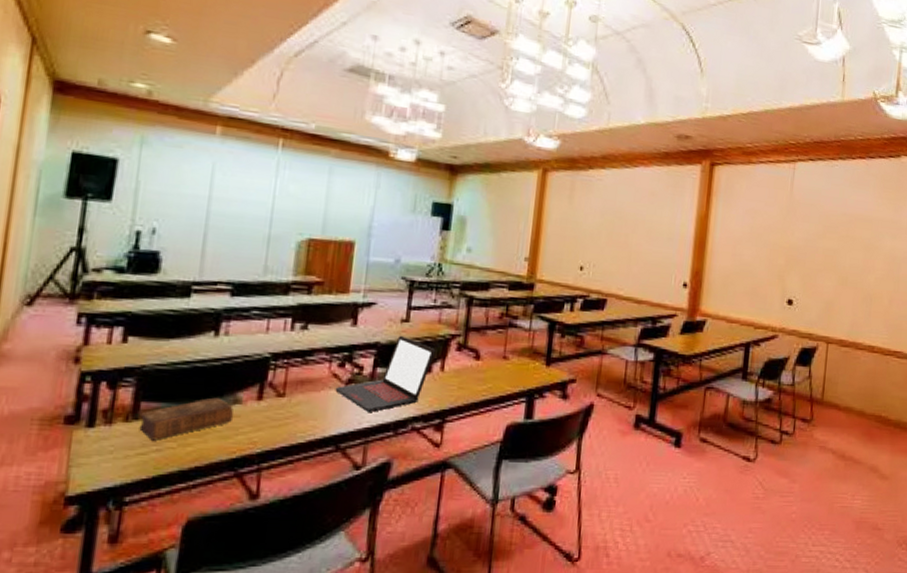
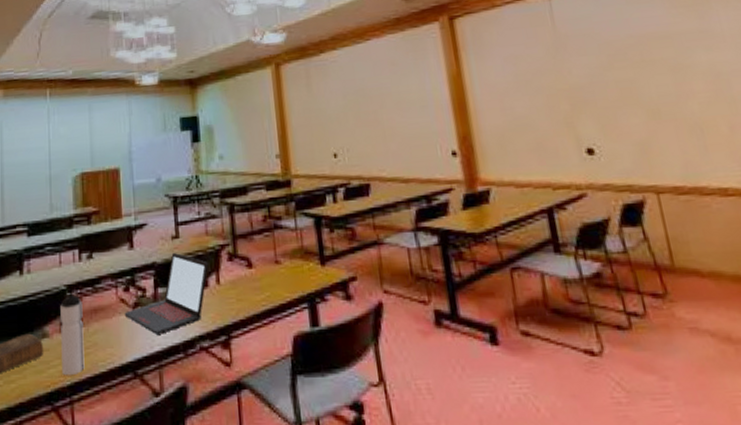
water bottle: none [252,362,288,444] -> present [60,293,85,376]

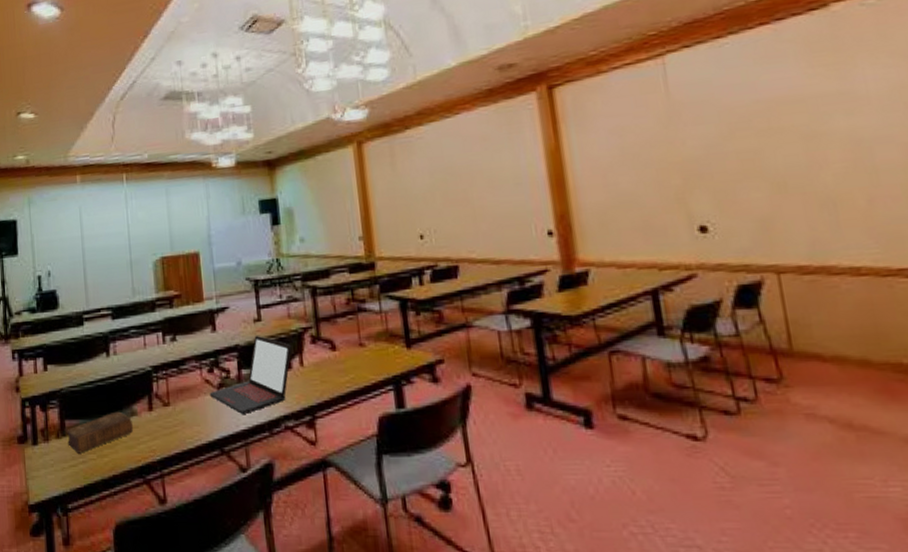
water bottle: present [60,293,85,376] -> none [147,374,173,452]

